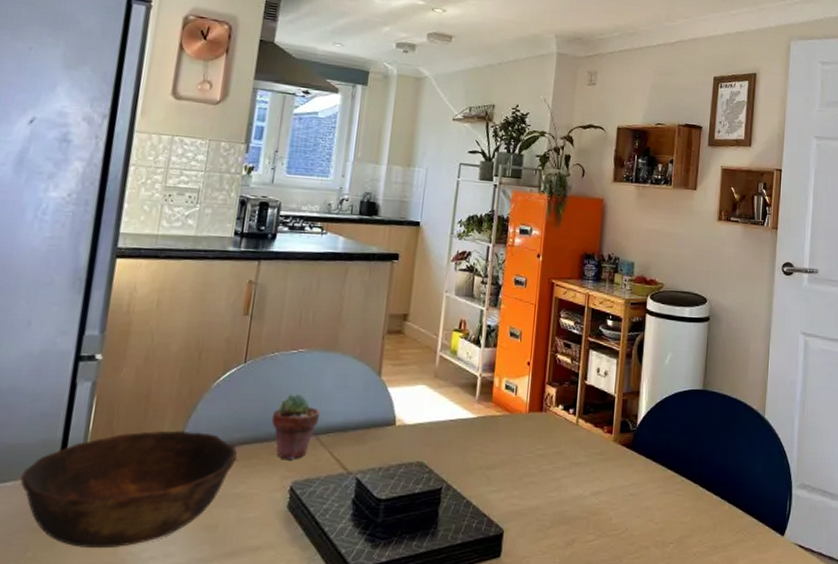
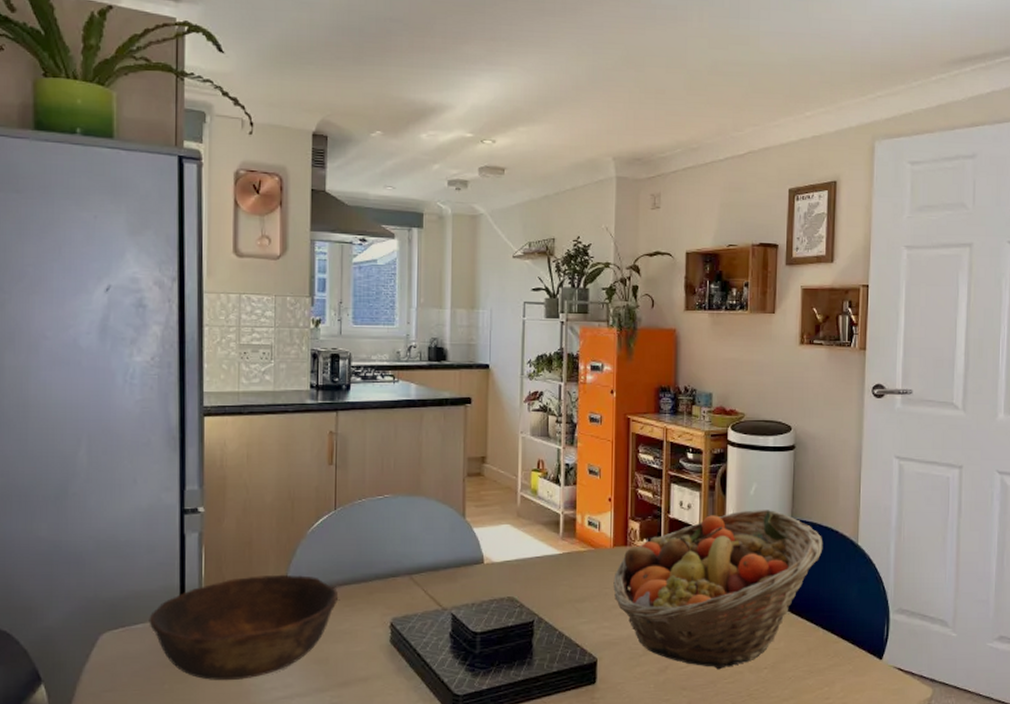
potted succulent: present [271,394,321,461] -> none [366,537,411,599]
fruit basket: none [525,379,732,544] -> present [613,510,823,670]

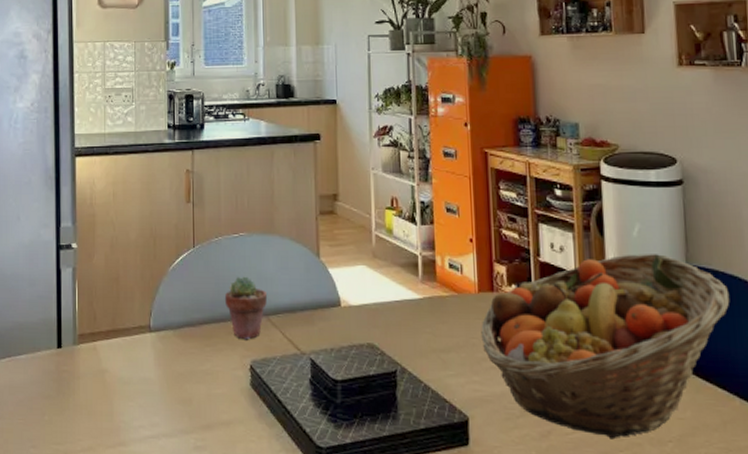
bowl: present [149,574,339,681] -> none [31,311,200,416]
potted succulent: none [366,537,411,599] -> present [224,276,268,340]

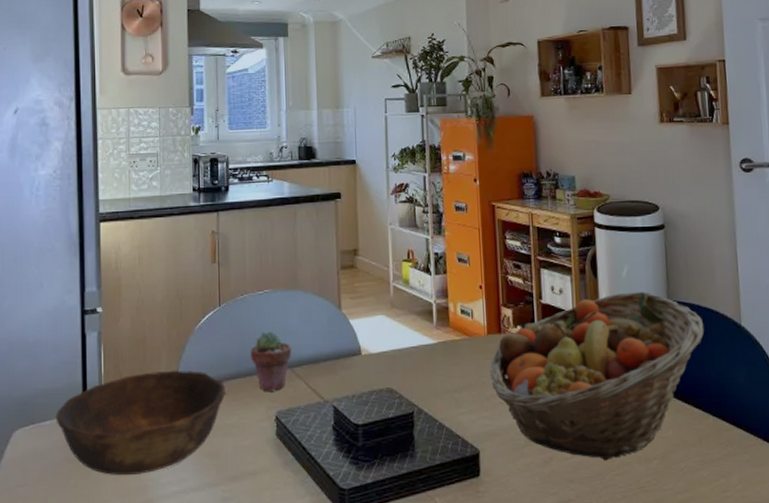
bowl: none [31,311,200,416] -> present [55,370,226,476]

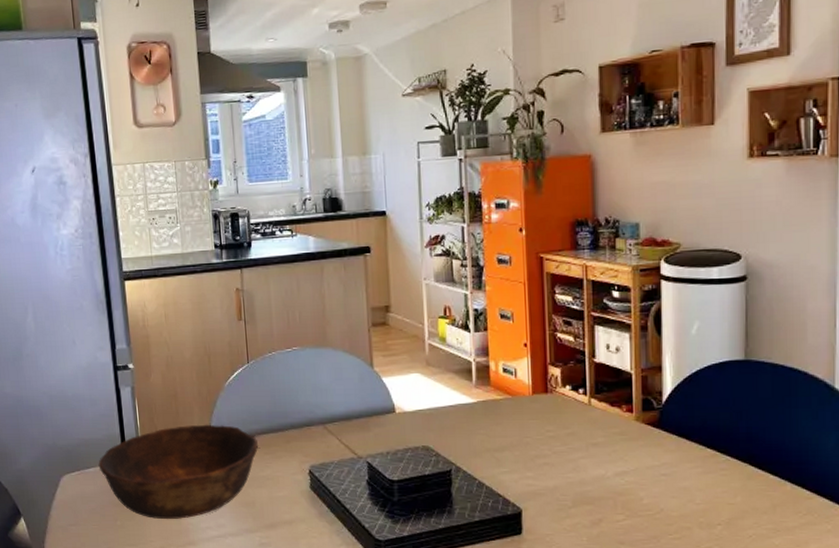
potted succulent: present [250,331,292,392] -> none [280,388,323,447]
fruit basket: present [490,292,705,461] -> none [535,350,788,525]

